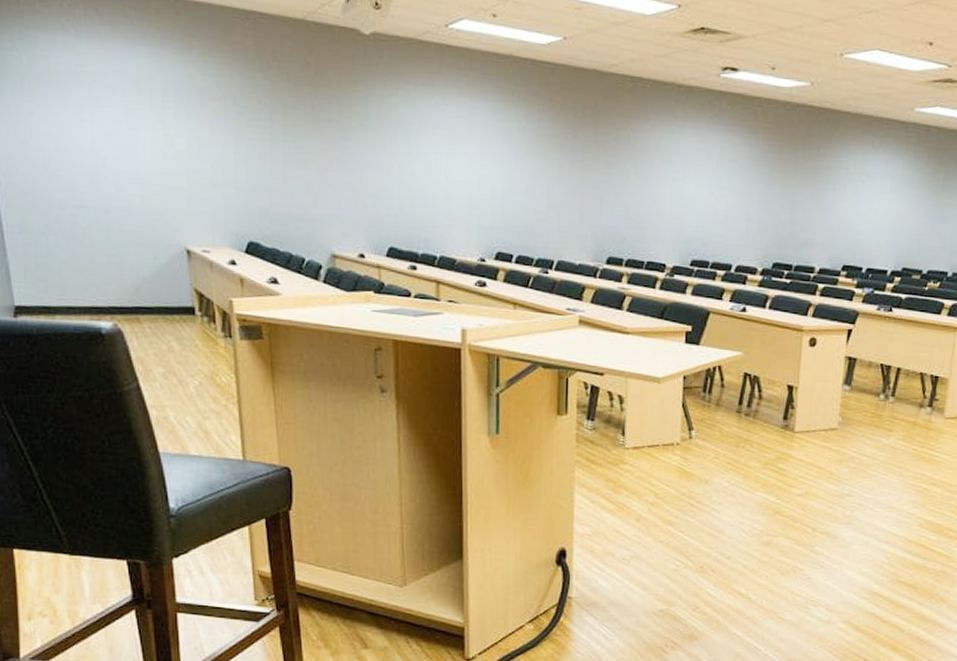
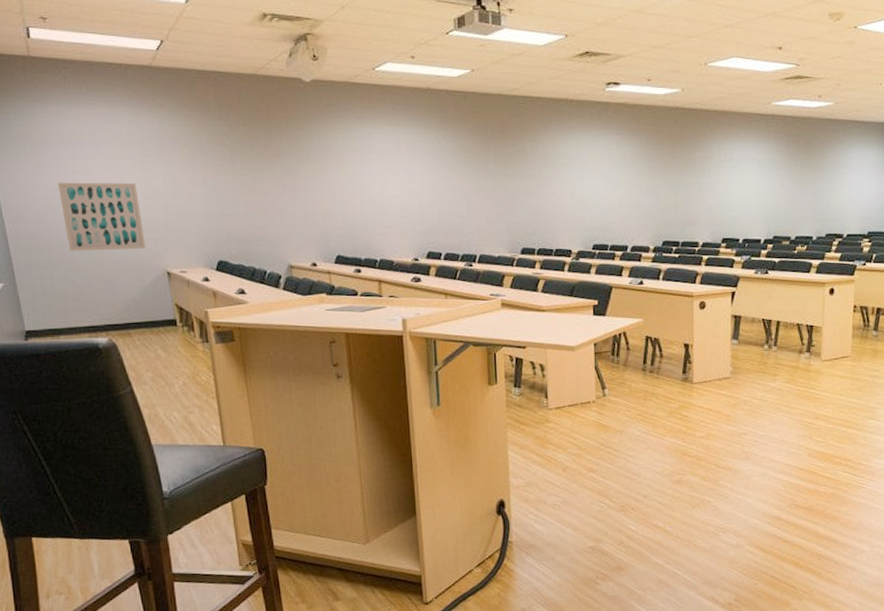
wall art: none [59,131,163,220] -> present [57,182,146,251]

